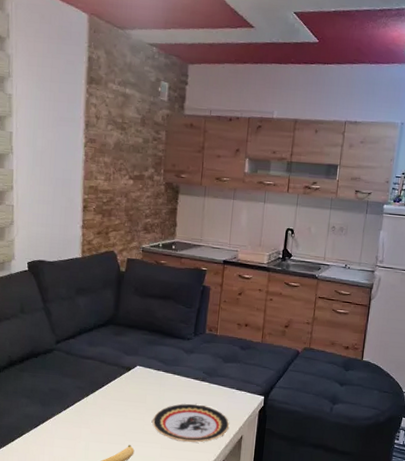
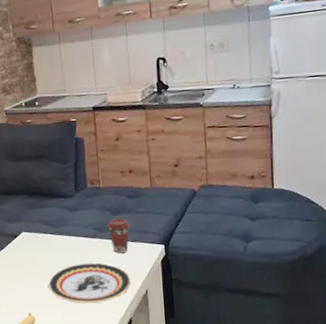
coffee cup: none [216,366,238,399] -> present [107,219,130,253]

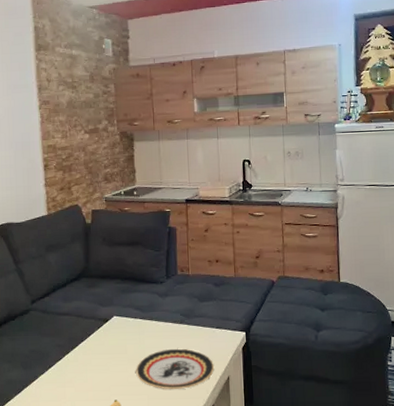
coffee cup: present [107,219,130,253] -> none [194,306,216,340]

